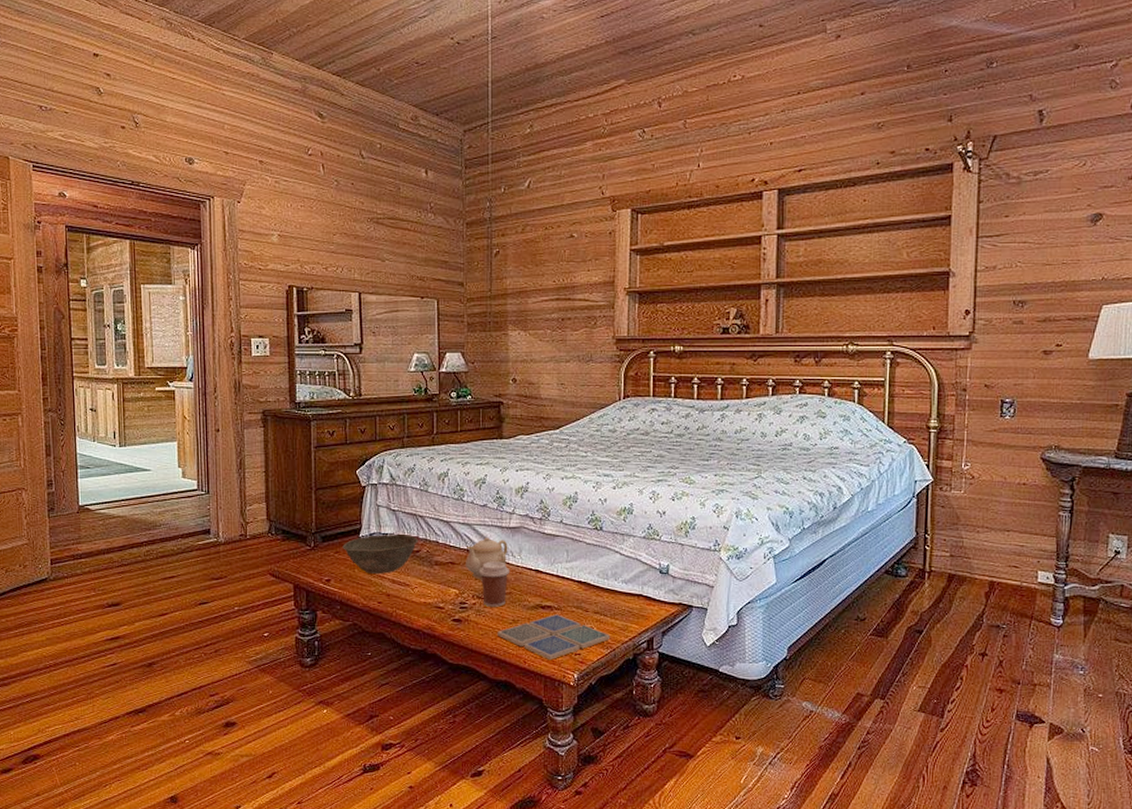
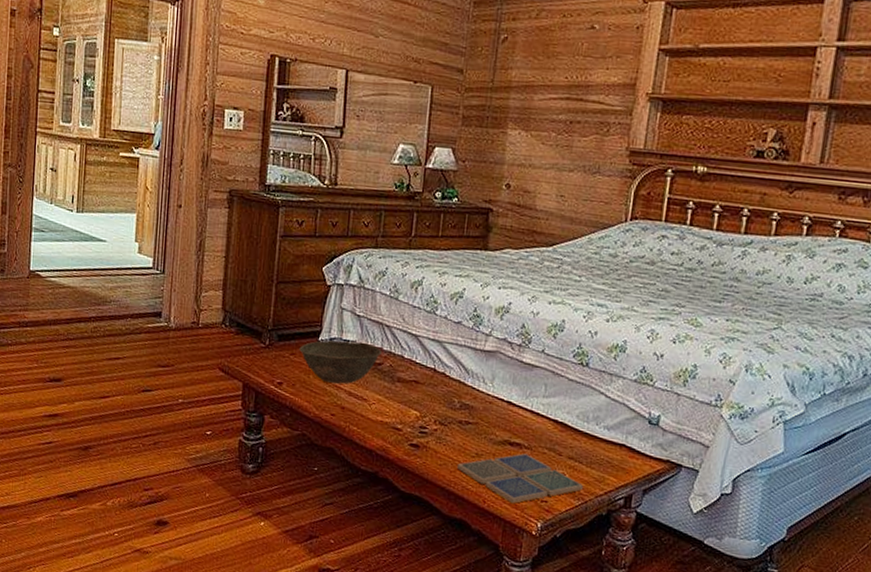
teapot: present [466,537,508,580] -> none [431,358,480,405]
coffee cup: present [478,561,509,607] -> none [444,385,479,437]

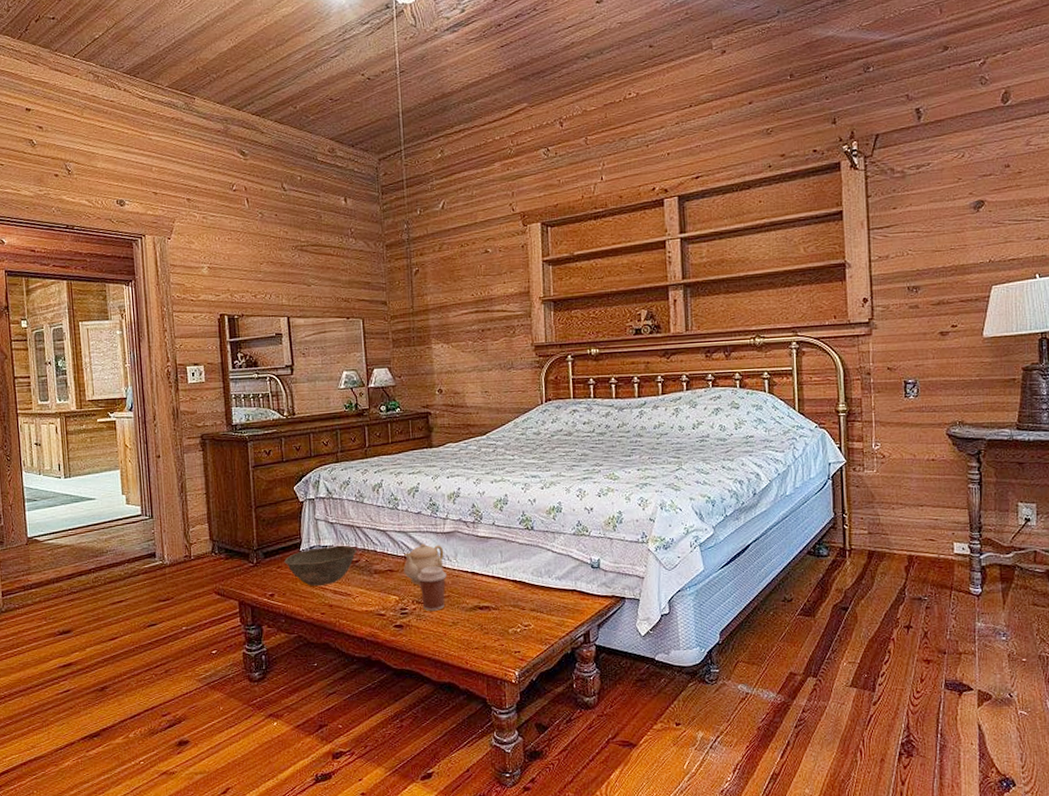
teapot: none [431,358,480,405] -> present [404,543,444,586]
coffee cup: none [444,385,479,437] -> present [417,566,447,611]
drink coaster: present [456,453,584,503] -> none [438,614,548,659]

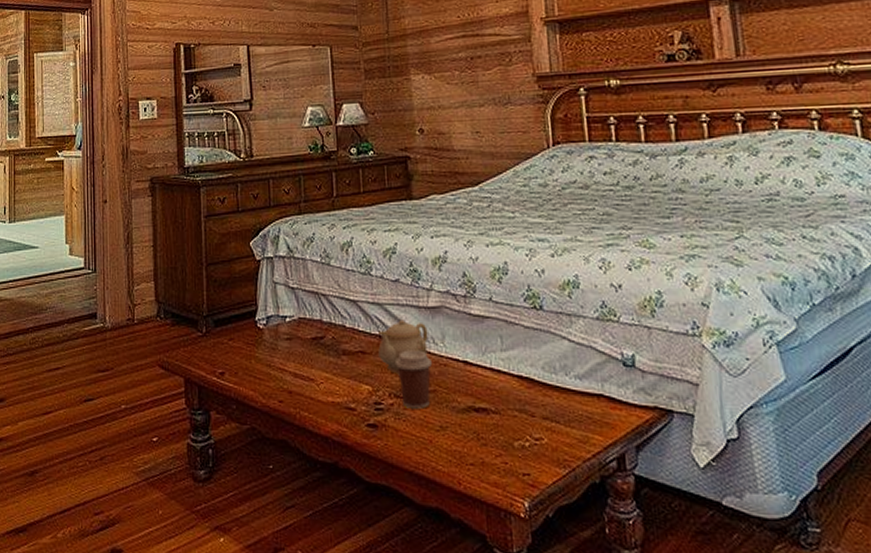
bowl: present [284,545,357,586] -> none [237,316,322,365]

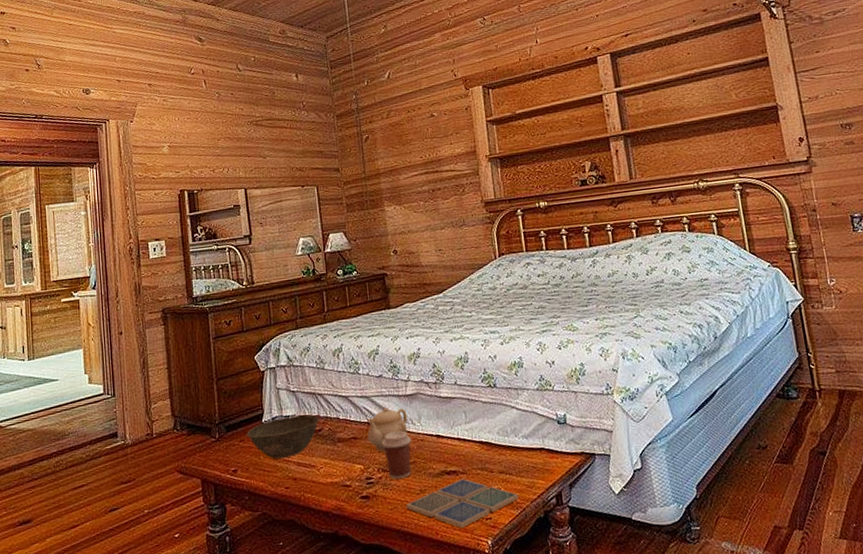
bowl: none [237,316,322,365] -> present [246,414,320,459]
drink coaster: none [421,419,568,481] -> present [406,478,519,528]

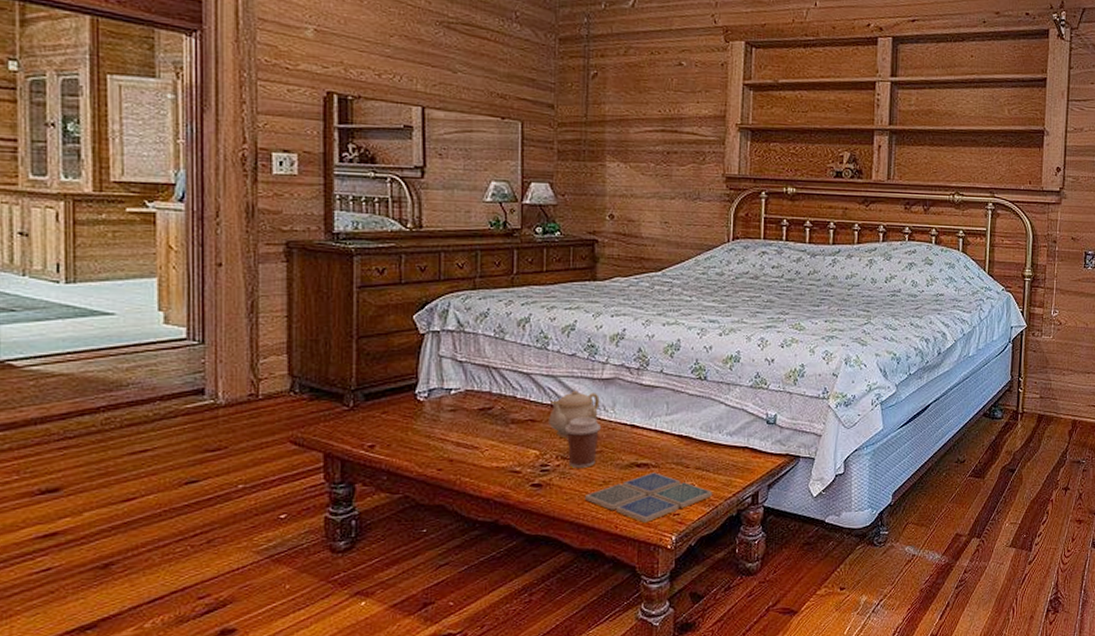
bowl: present [246,414,320,459] -> none [392,388,491,436]

